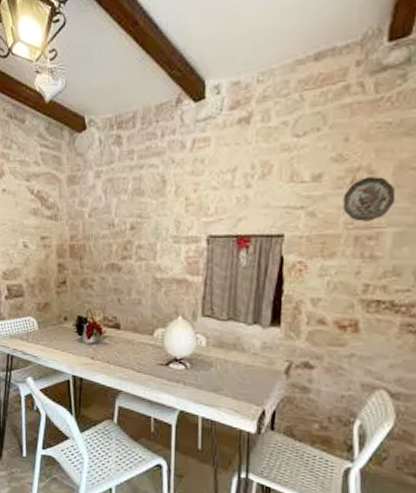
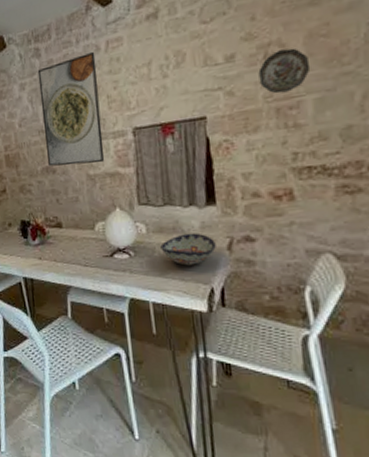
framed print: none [114,148,179,267] -> present [37,51,105,167]
decorative bowl: none [218,351,274,385] -> present [160,233,216,266]

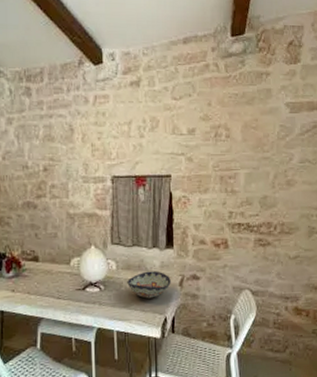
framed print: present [37,51,105,167] -> none [27,102,85,204]
decorative plate: present [258,48,311,94] -> none [210,133,245,165]

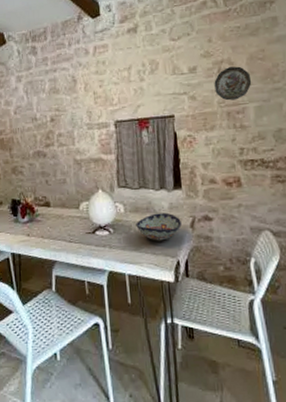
decorative plate: none [210,133,245,165] -> present [214,66,252,101]

